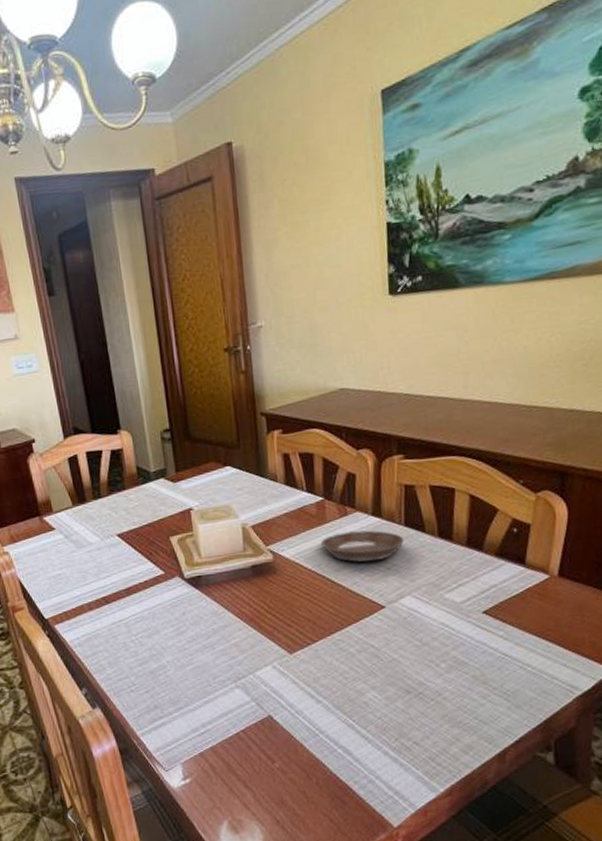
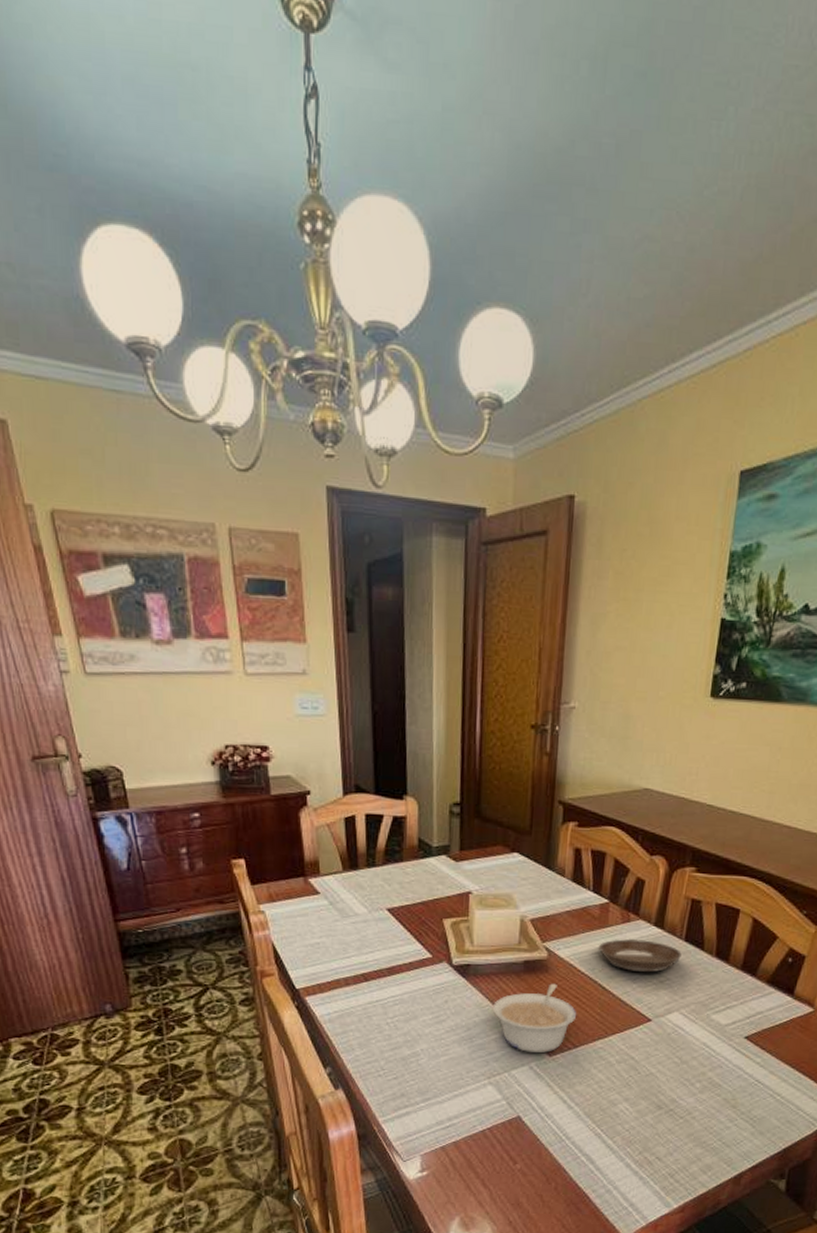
legume: none [228,583,311,653] -> present [492,983,577,1053]

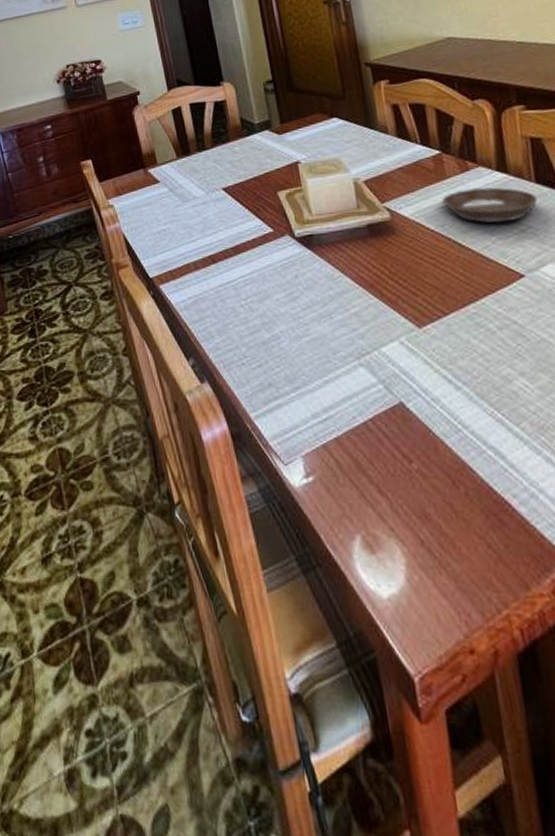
legume: present [492,983,577,1053] -> none [344,245,438,325]

